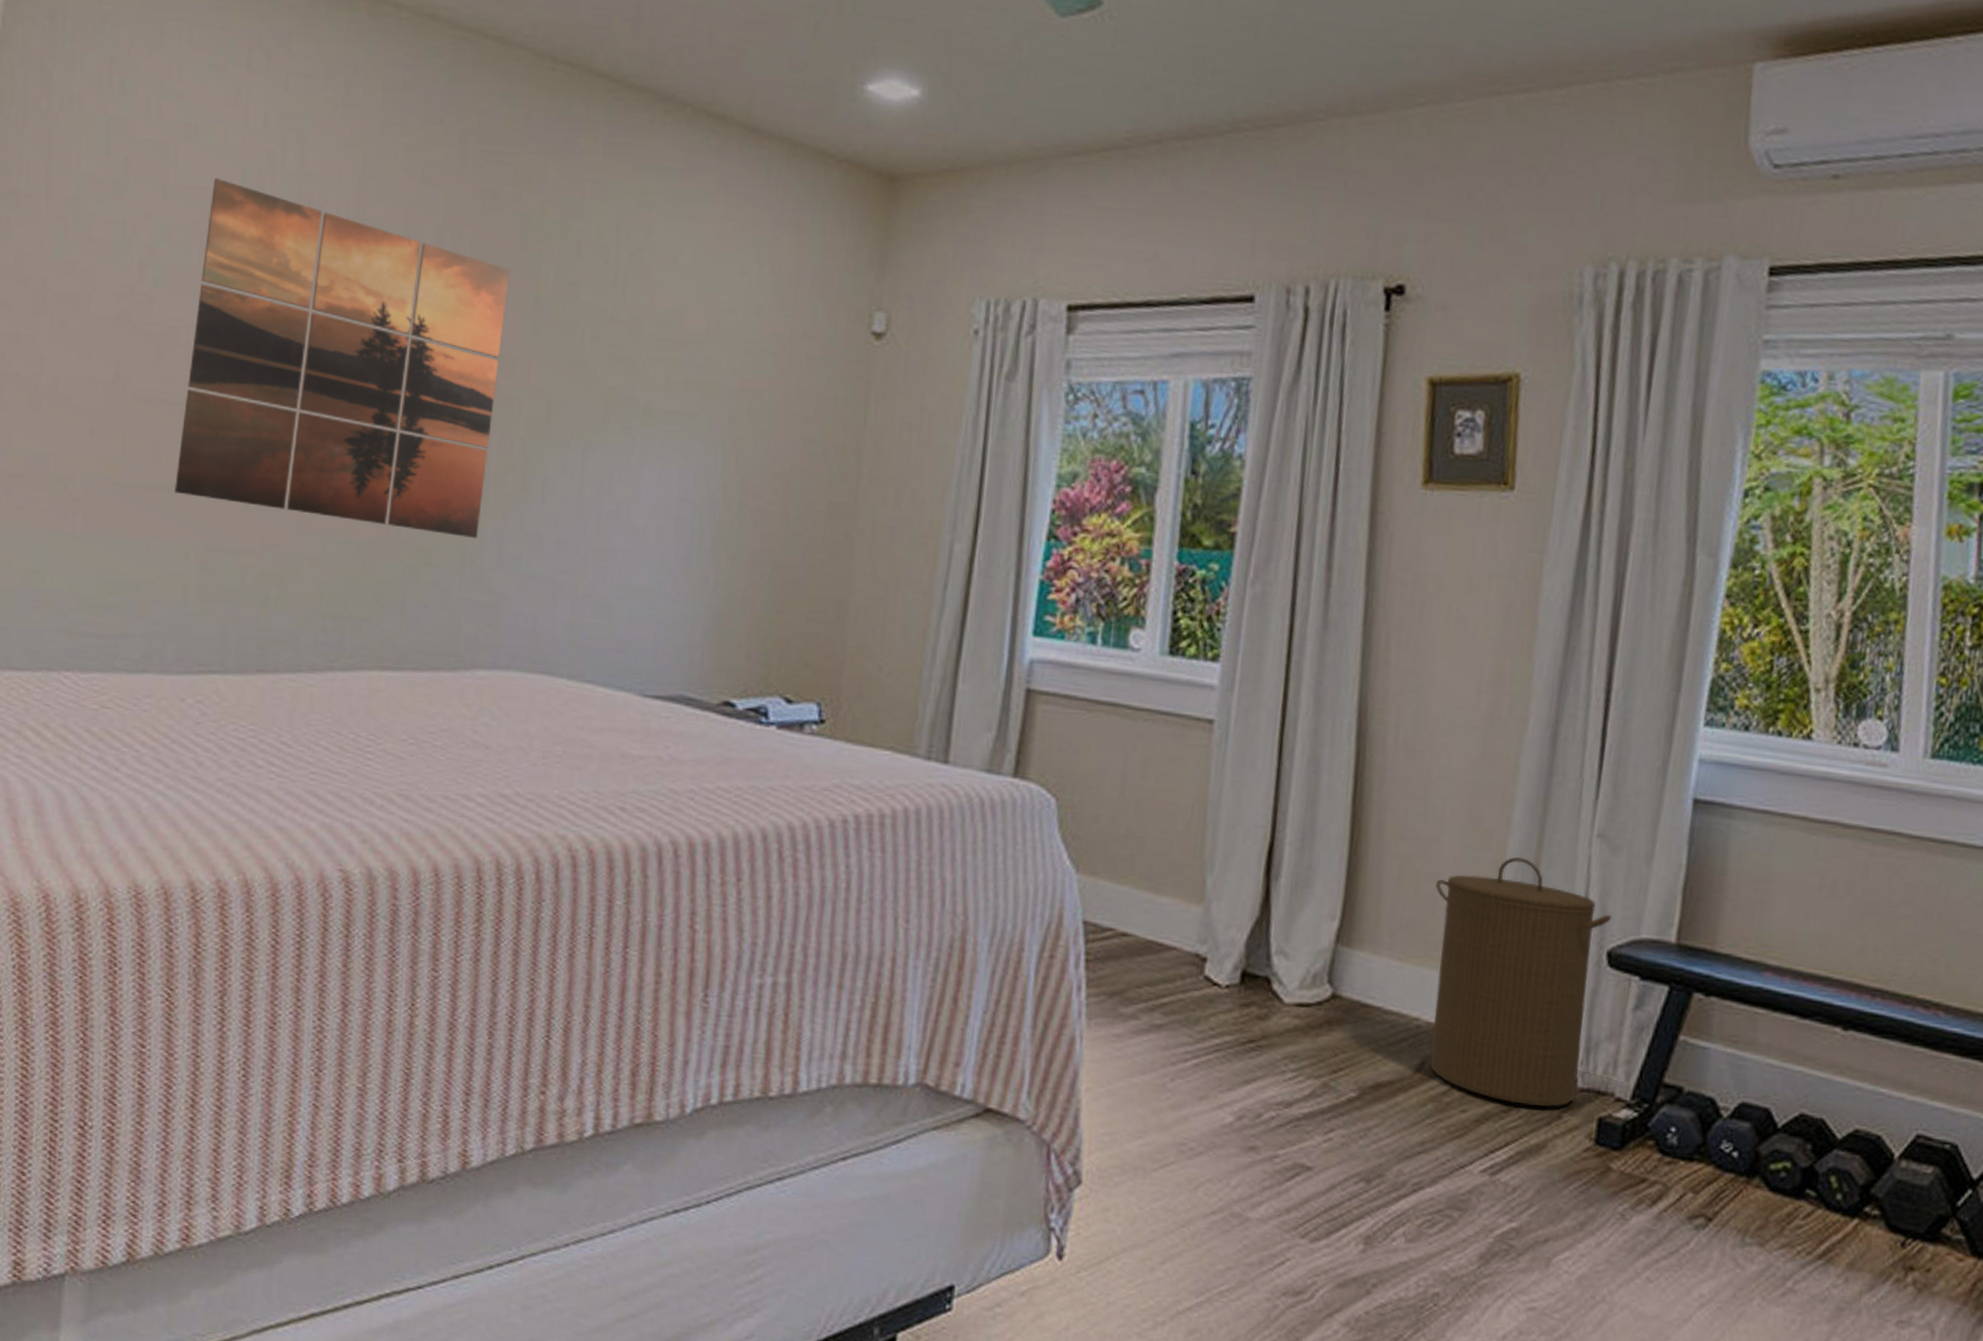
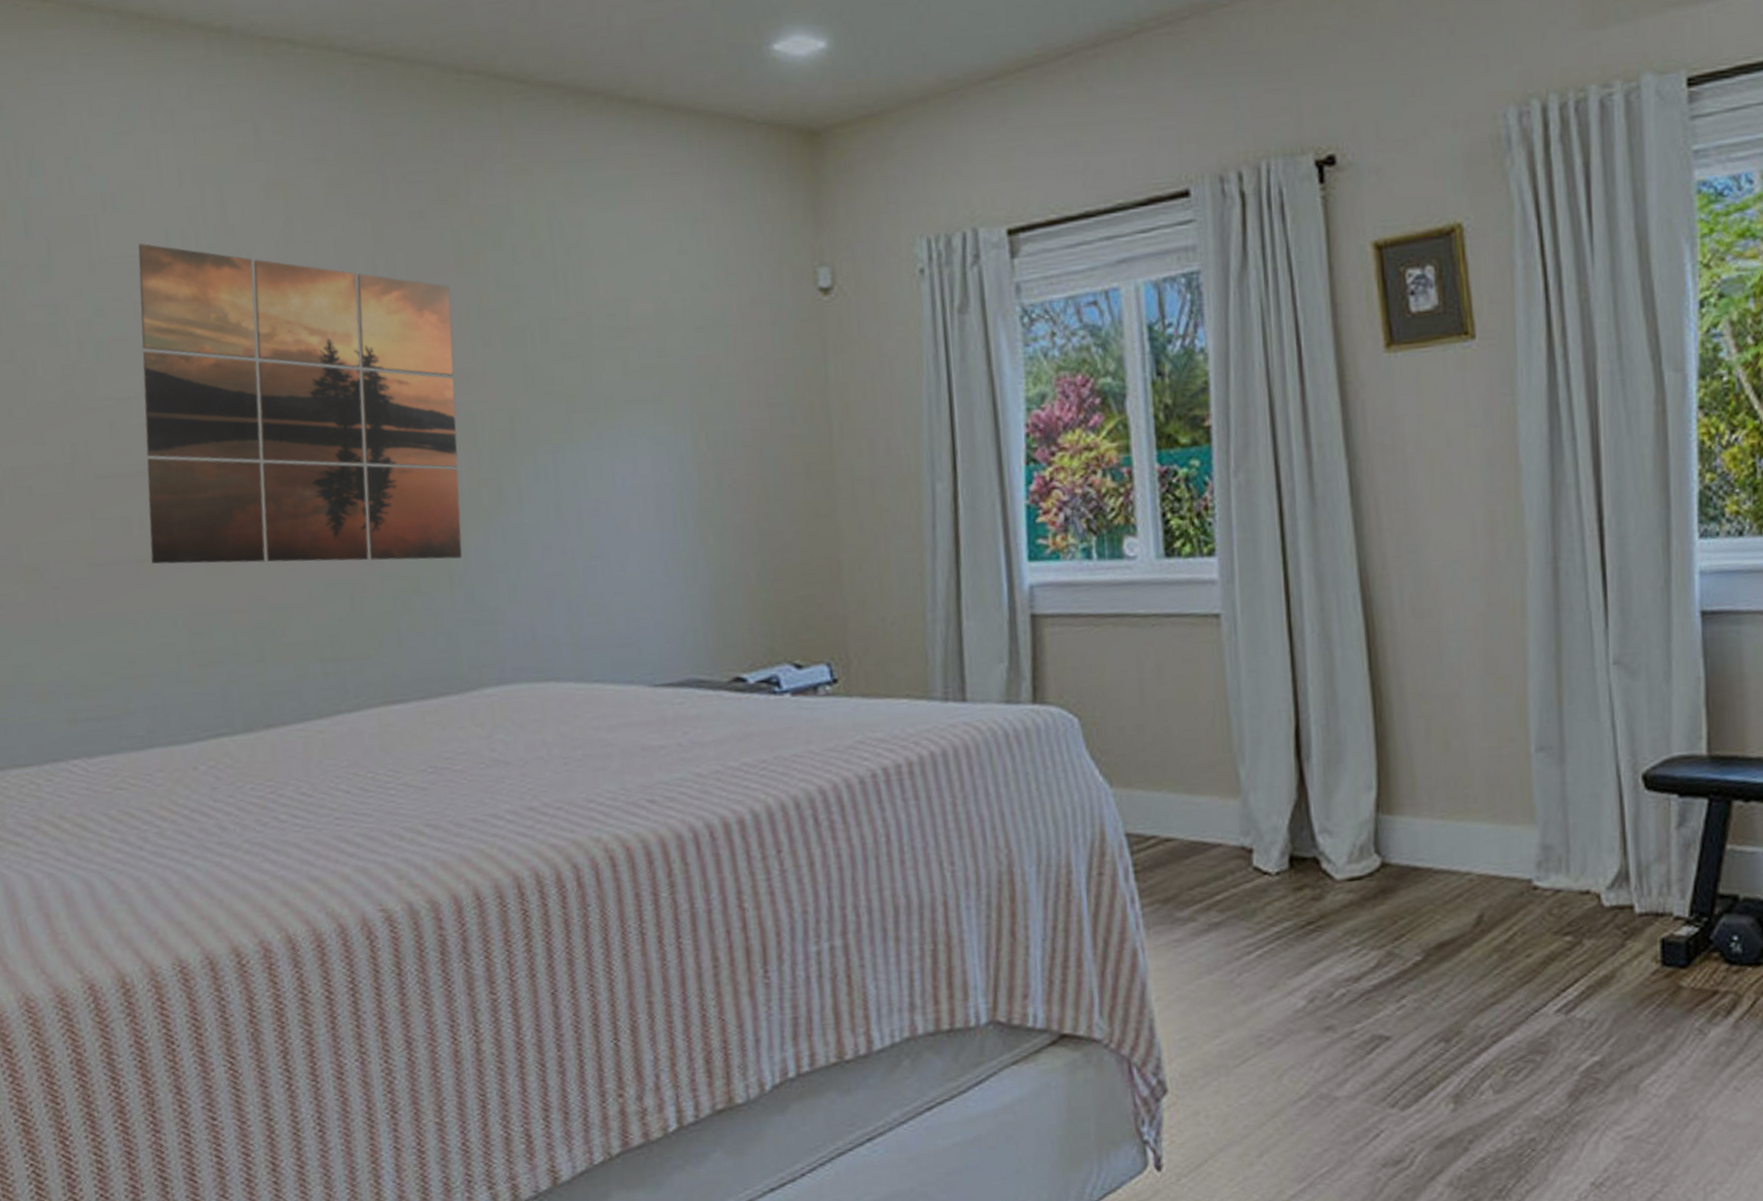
laundry hamper: present [1429,857,1611,1107] -> none [1464,697,1641,939]

